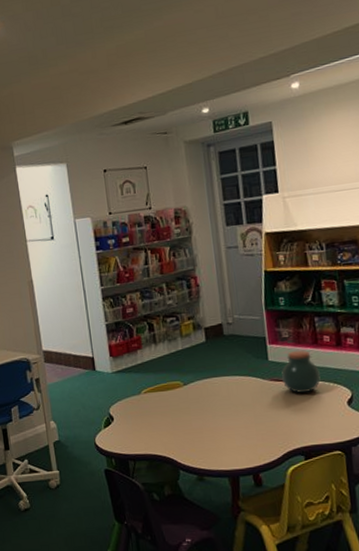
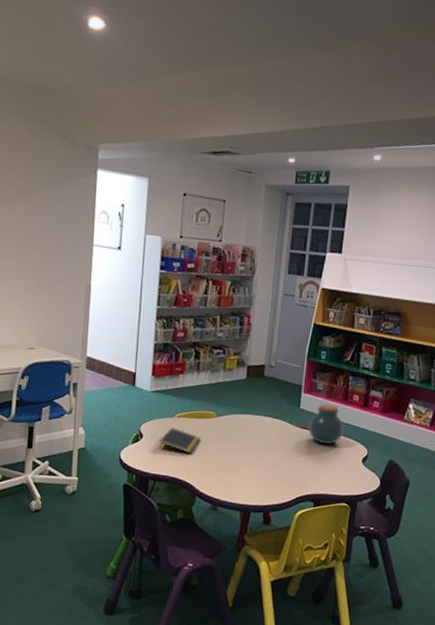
notepad: none [131,404,173,428] -> present [159,427,201,454]

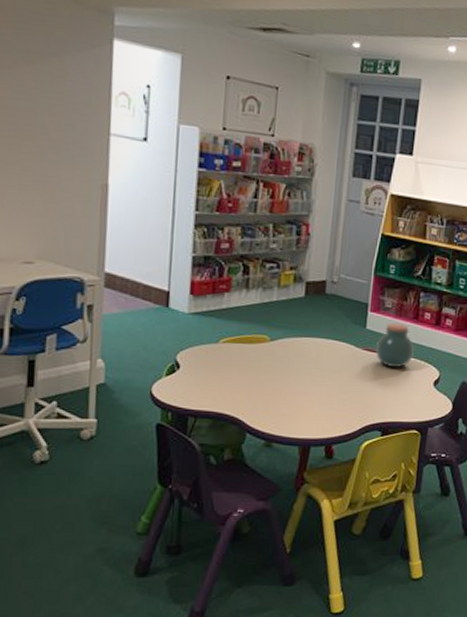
notepad: present [159,427,201,454] -> none [200,355,252,384]

